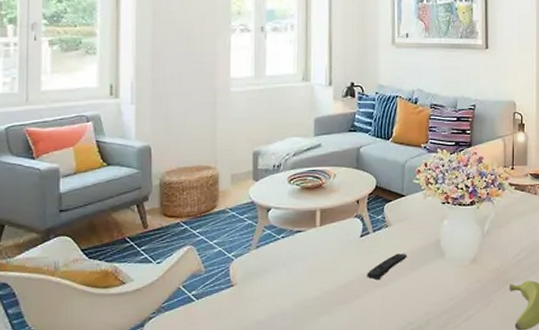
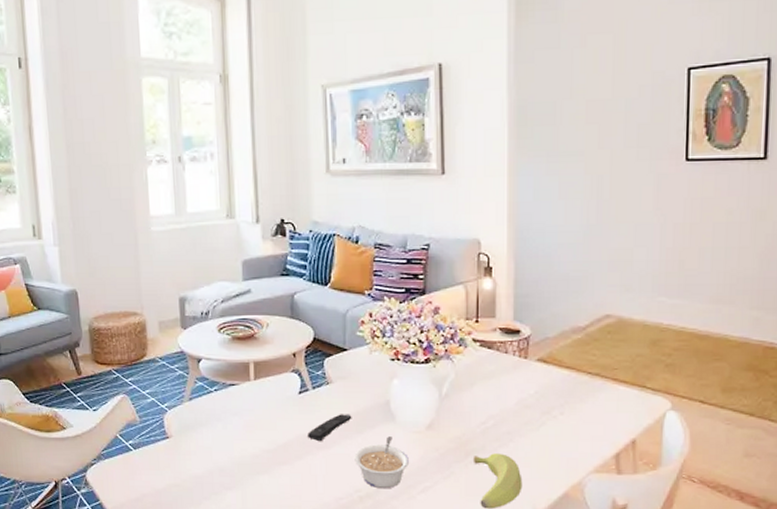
legume: none [408,271,455,320] -> present [354,436,409,489]

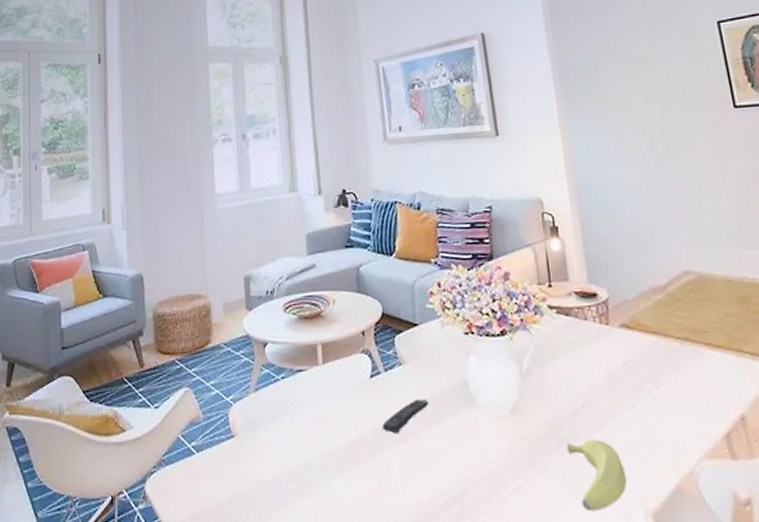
legume: present [354,436,409,489] -> none [435,424,496,490]

